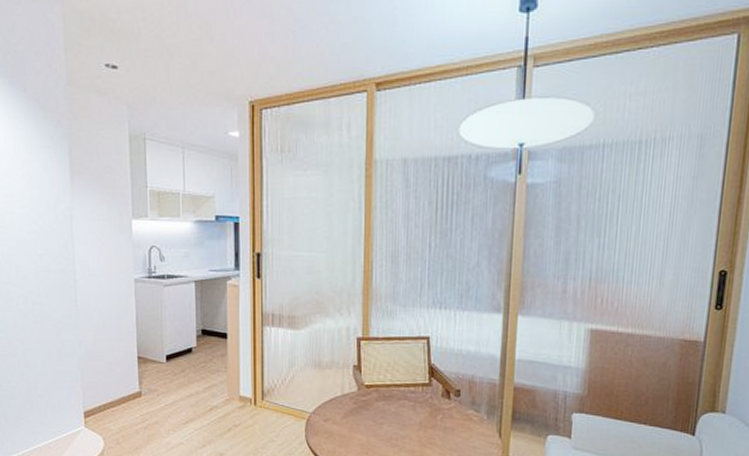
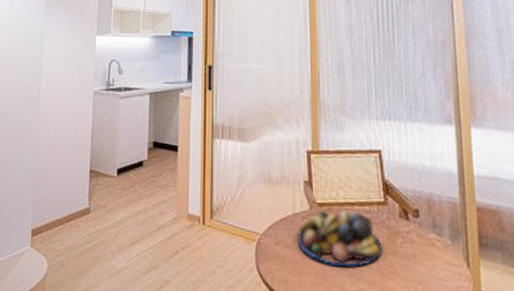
fruit bowl: none [346,391,424,440] -> present [298,210,382,267]

